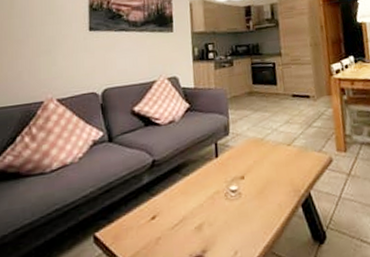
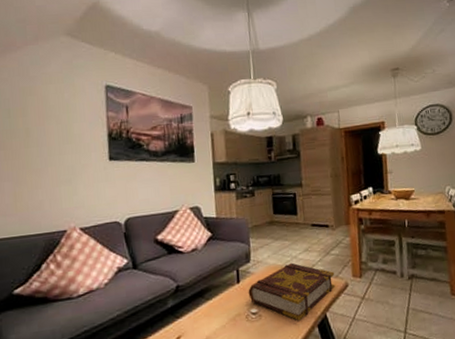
book: none [227,135,319,200] -> present [248,262,335,321]

